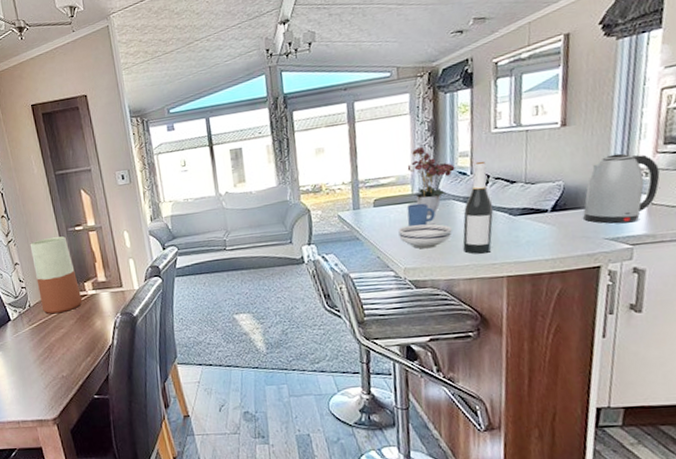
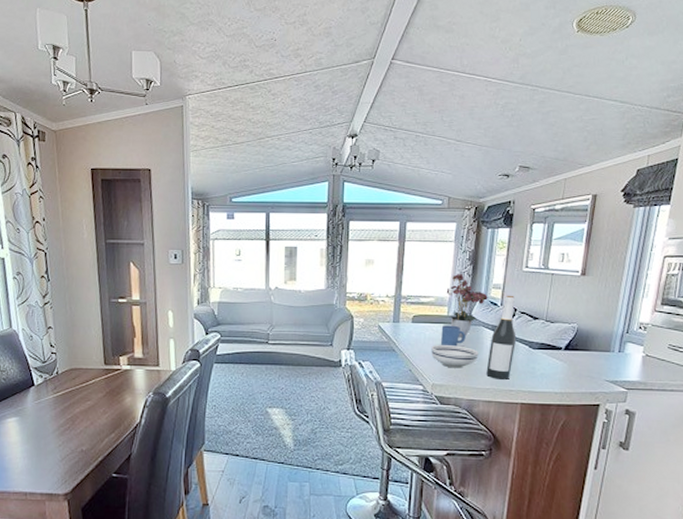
vase: present [30,236,83,314] -> none [67,306,115,385]
kettle: present [583,153,660,224] -> none [590,307,655,369]

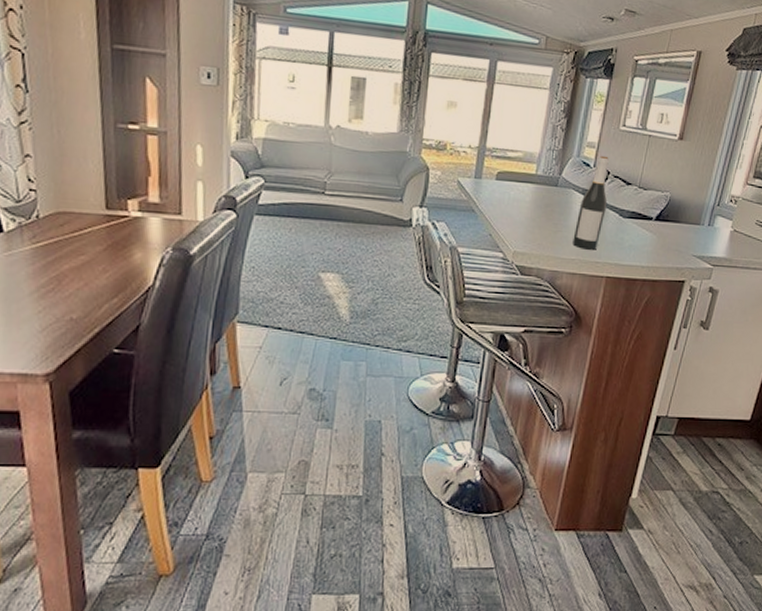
bowl: present [431,345,478,368] -> none [515,207,566,235]
mug: present [440,325,466,347] -> none [525,185,554,211]
flower arrangement: present [446,274,488,338] -> none [534,127,581,201]

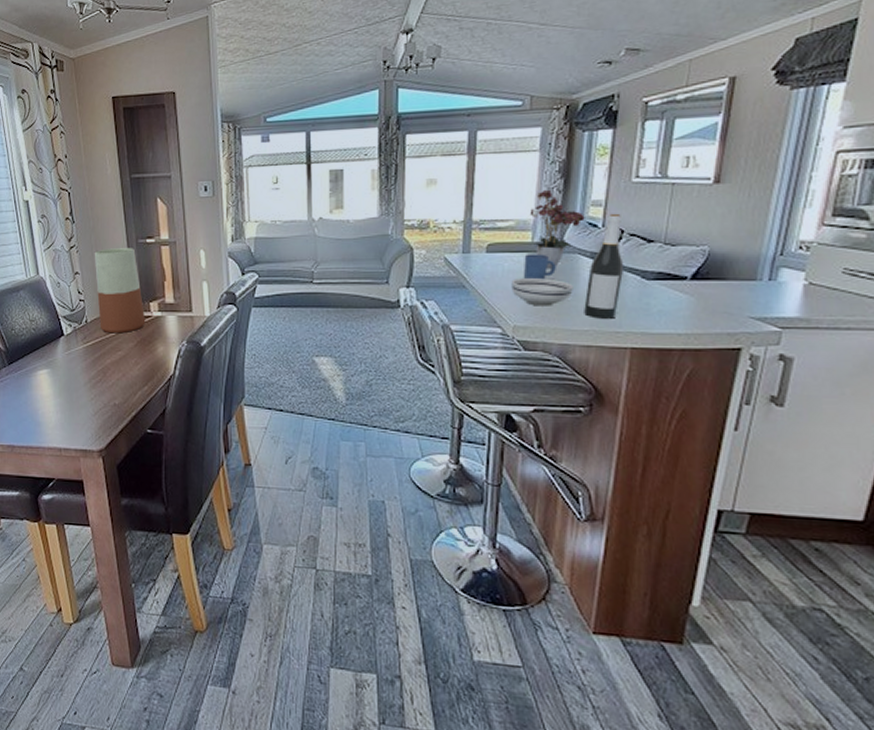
vase: none [54,129,121,235] -> present [94,248,146,334]
bowl: none [515,207,566,235] -> present [511,278,573,306]
mug: none [525,185,554,211] -> present [523,254,556,280]
flower arrangement: none [534,127,581,201] -> present [530,190,585,269]

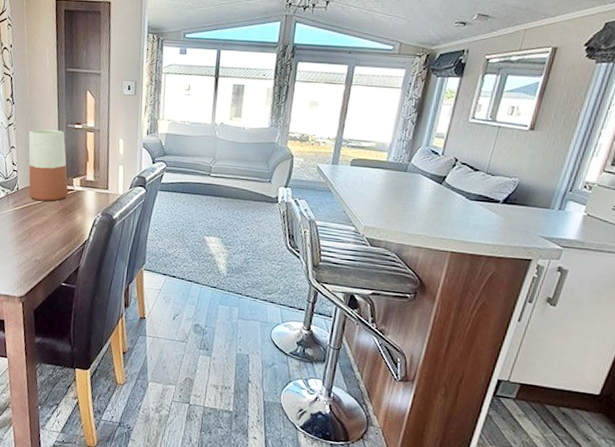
bowl: present [511,278,573,306] -> none [366,189,414,213]
mug: present [523,254,556,280] -> none [376,170,403,192]
flower arrangement: present [530,190,585,269] -> none [385,121,430,184]
wine bottle: present [584,213,624,320] -> none [419,145,457,229]

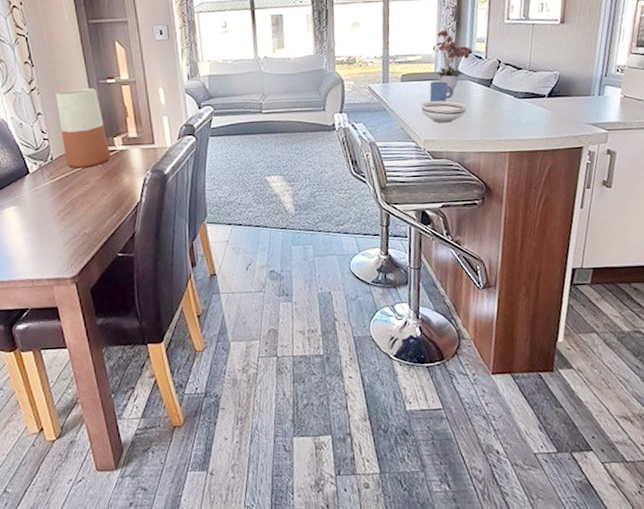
bowl: none [366,189,414,213] -> present [421,100,467,123]
mug: none [376,170,403,192] -> present [429,81,454,103]
flower arrangement: none [385,121,430,184] -> present [432,30,473,93]

